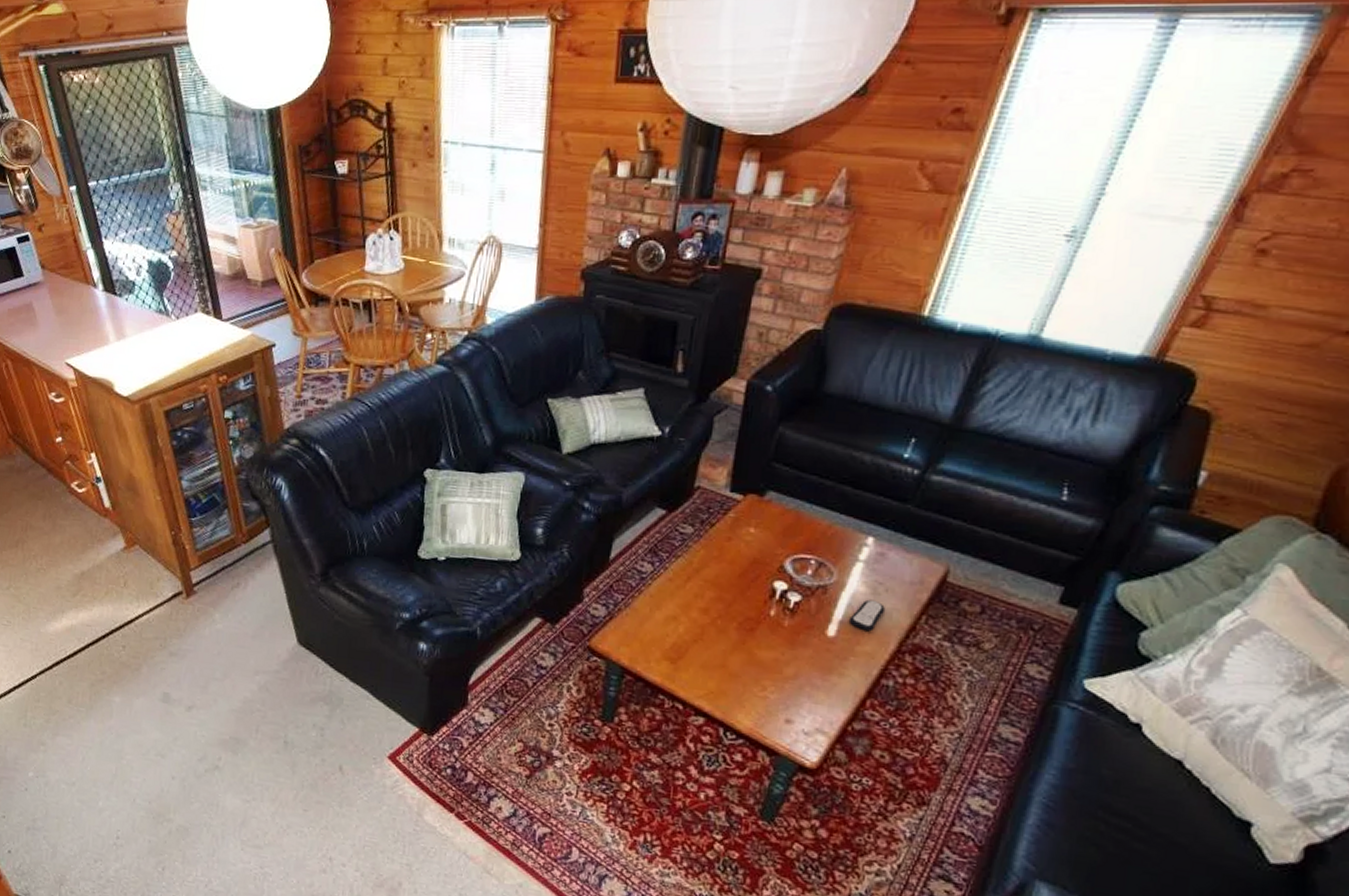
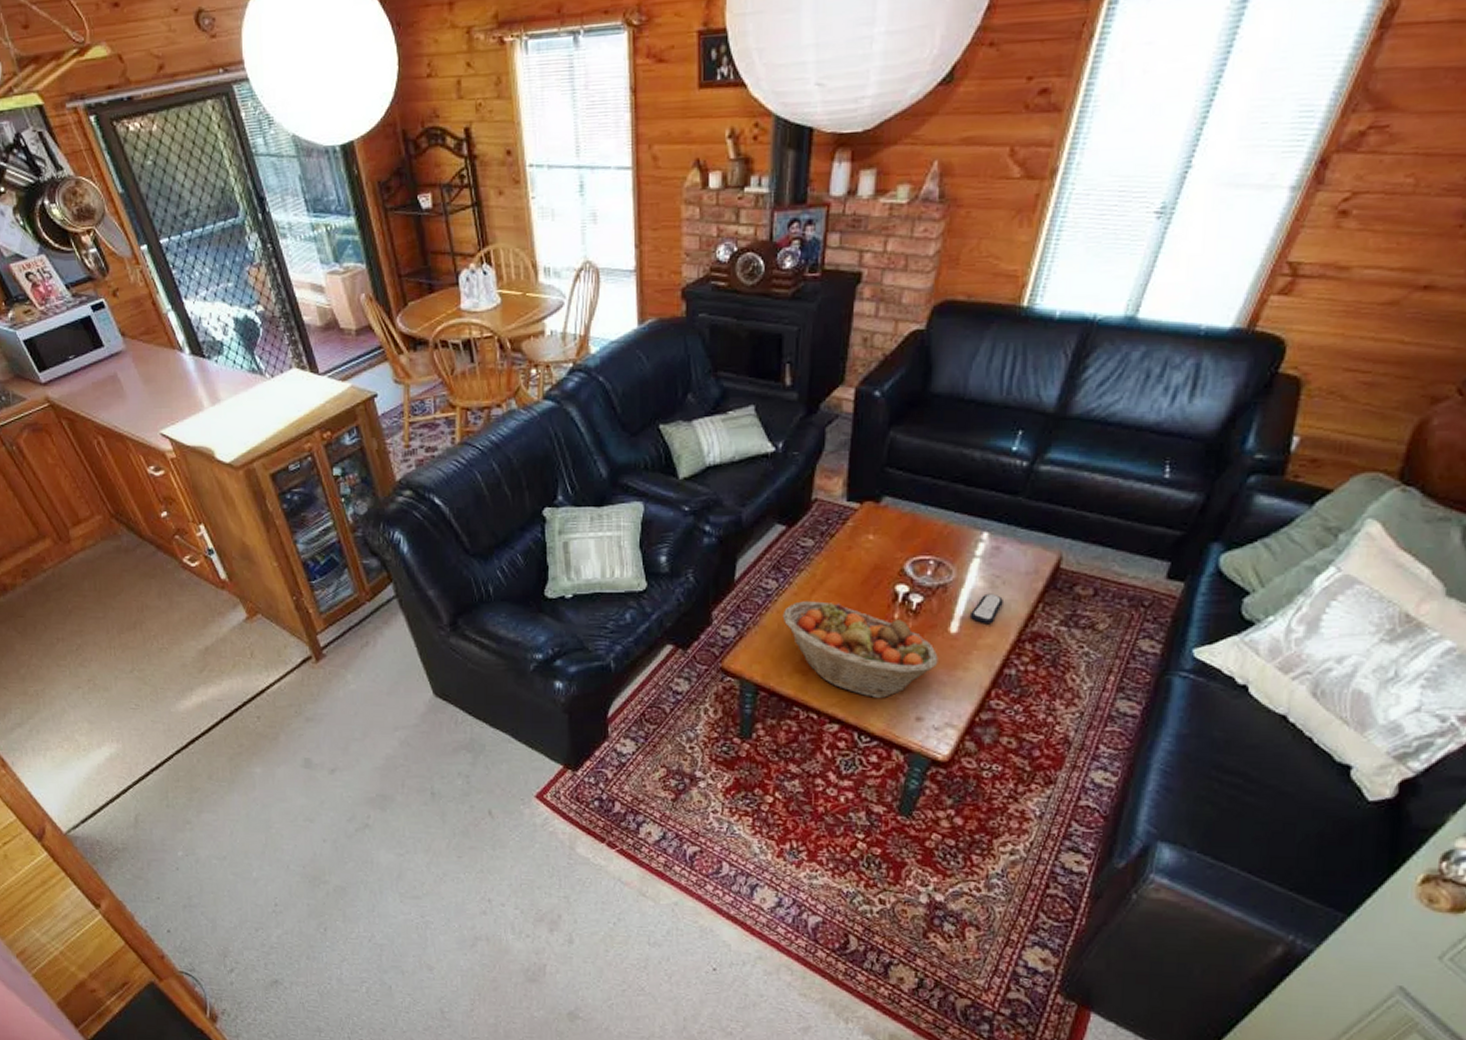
fruit basket: none [655,587,813,697] -> present [782,601,938,699]

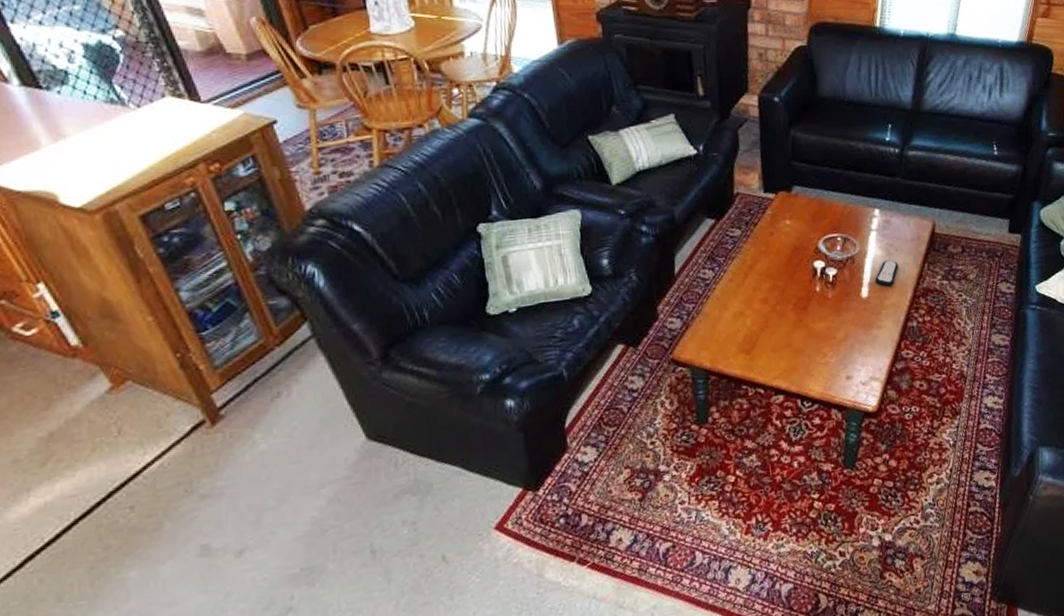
fruit basket: present [782,601,938,699] -> none [721,284,857,366]

